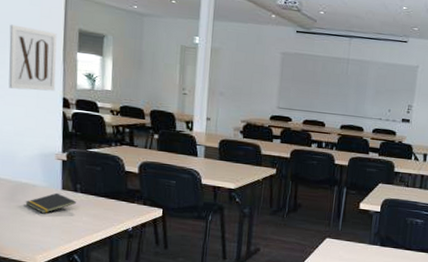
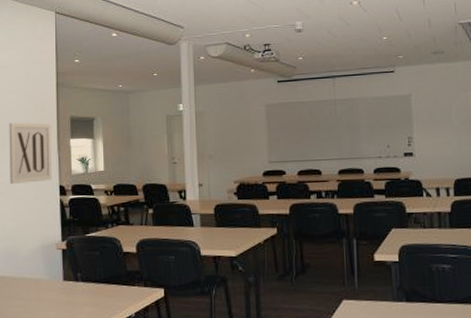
notepad: present [25,192,76,213] -> none [29,284,78,308]

